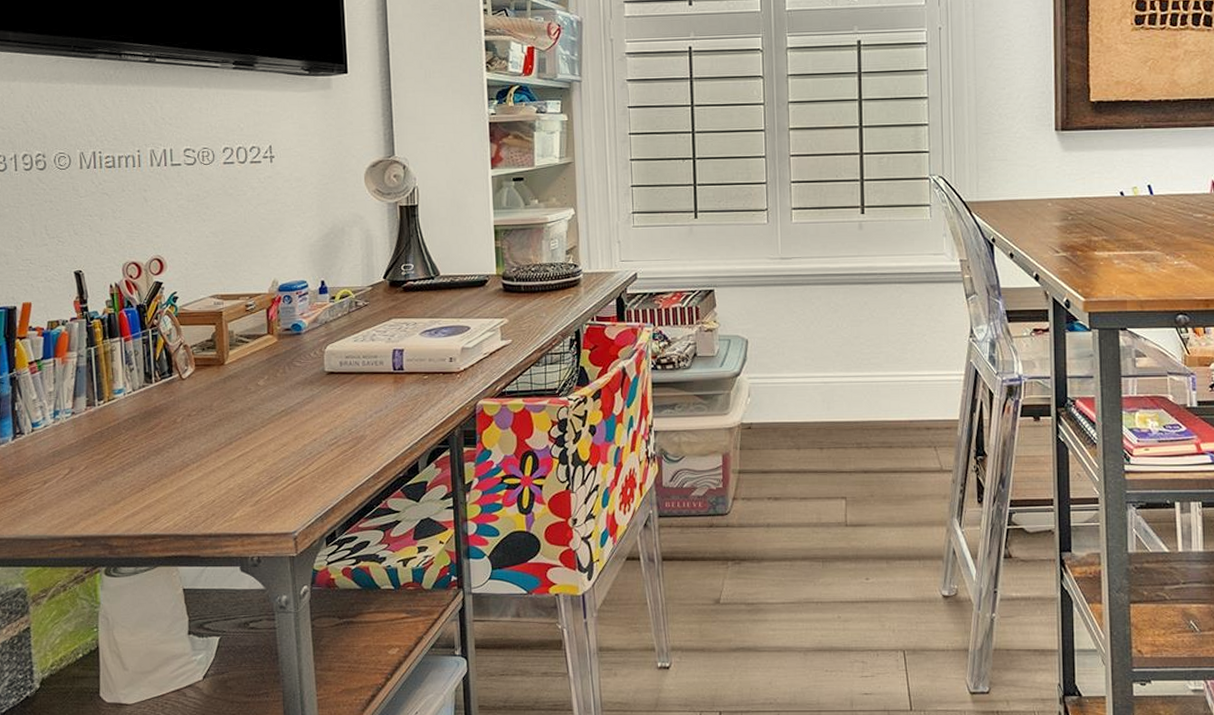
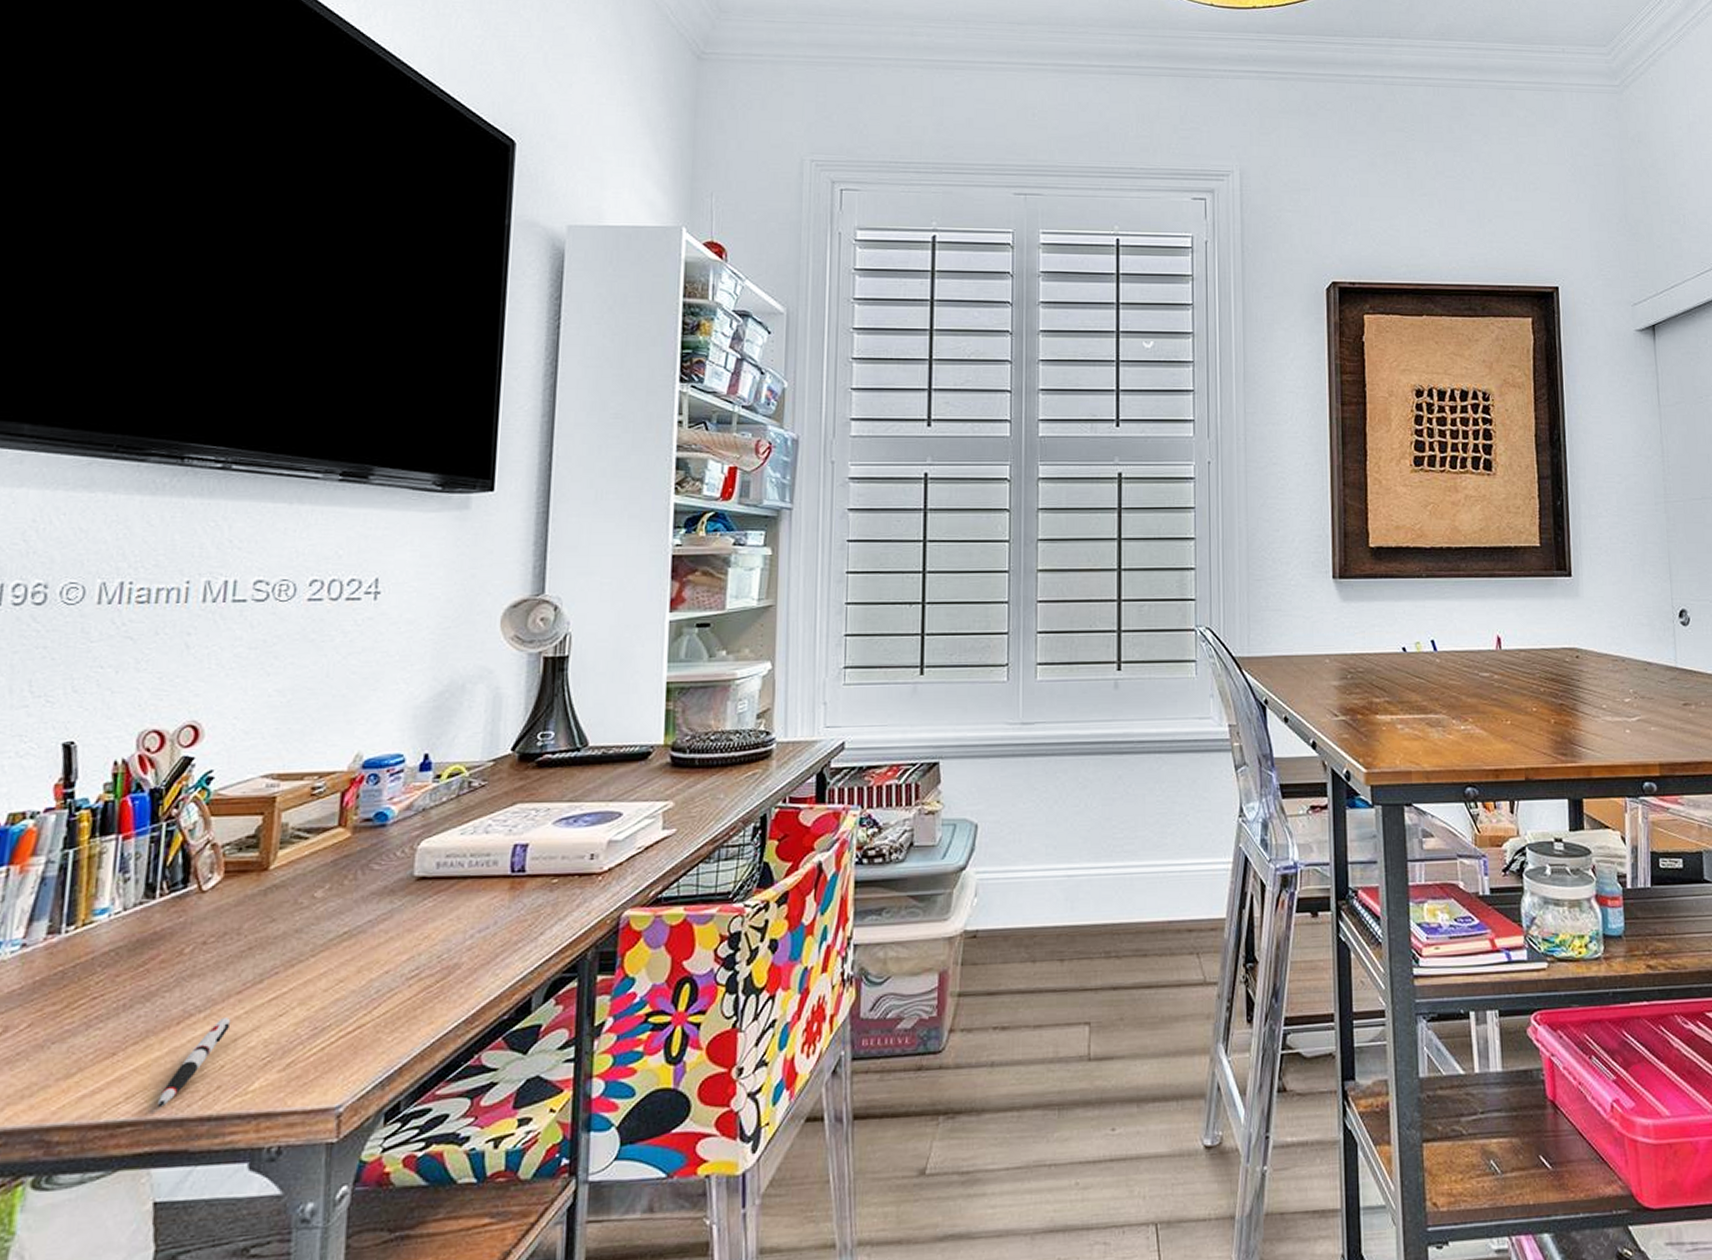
pen: none [175,468,215,527] -> present [157,1018,231,1108]

